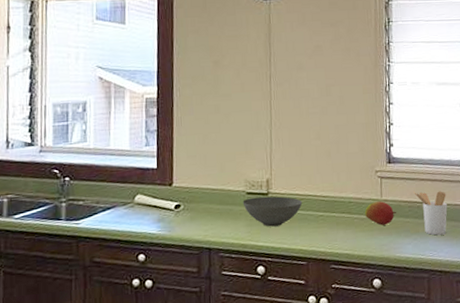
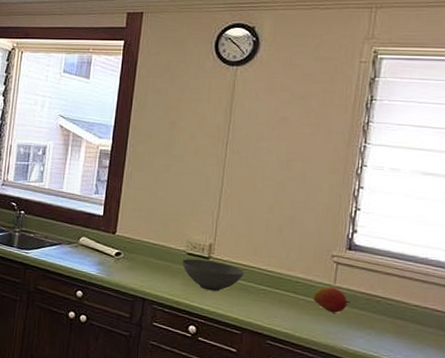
utensil holder: present [413,191,448,236] -> none [373,284,415,337]

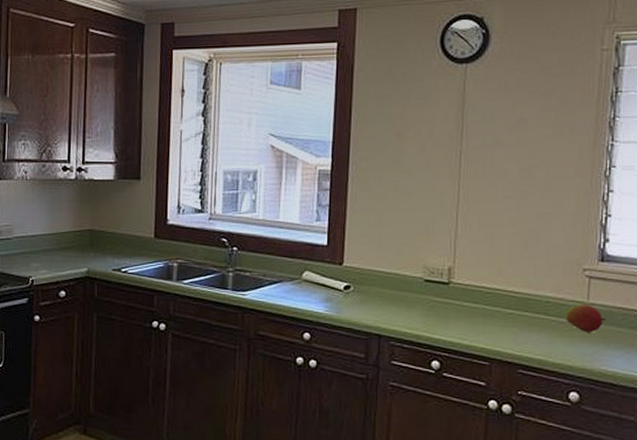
bowl: present [182,258,245,291] -> none [419,286,489,320]

